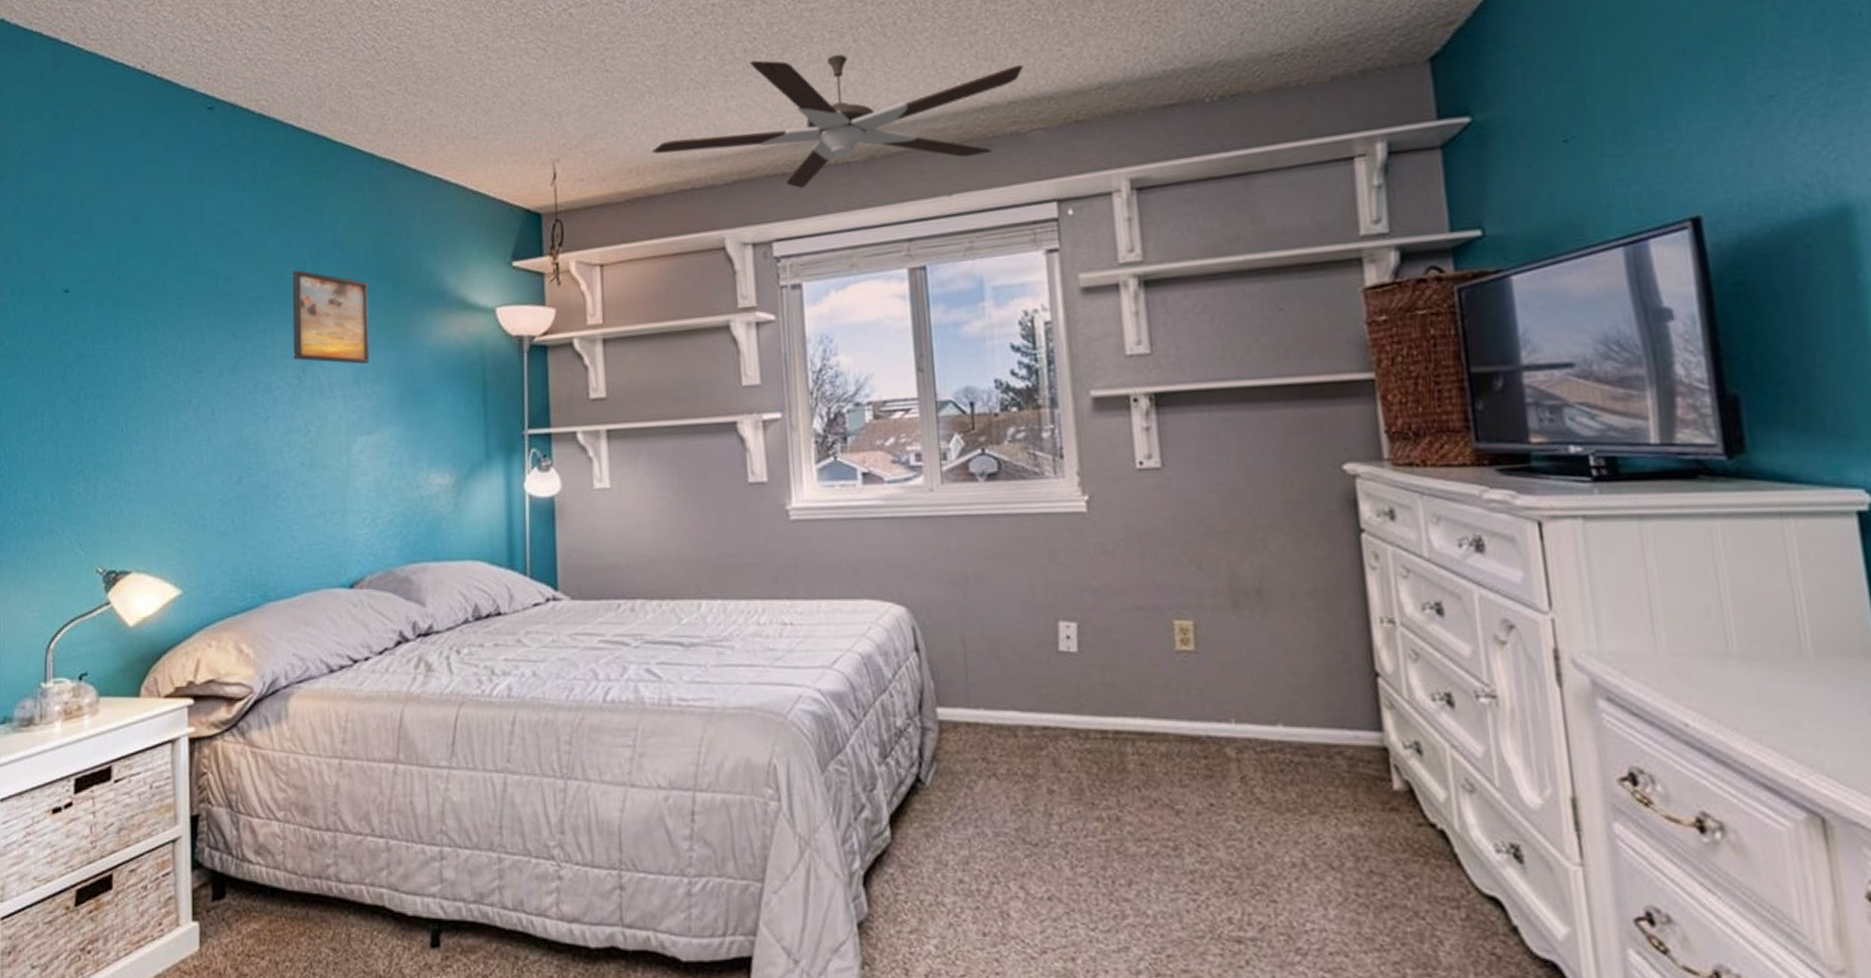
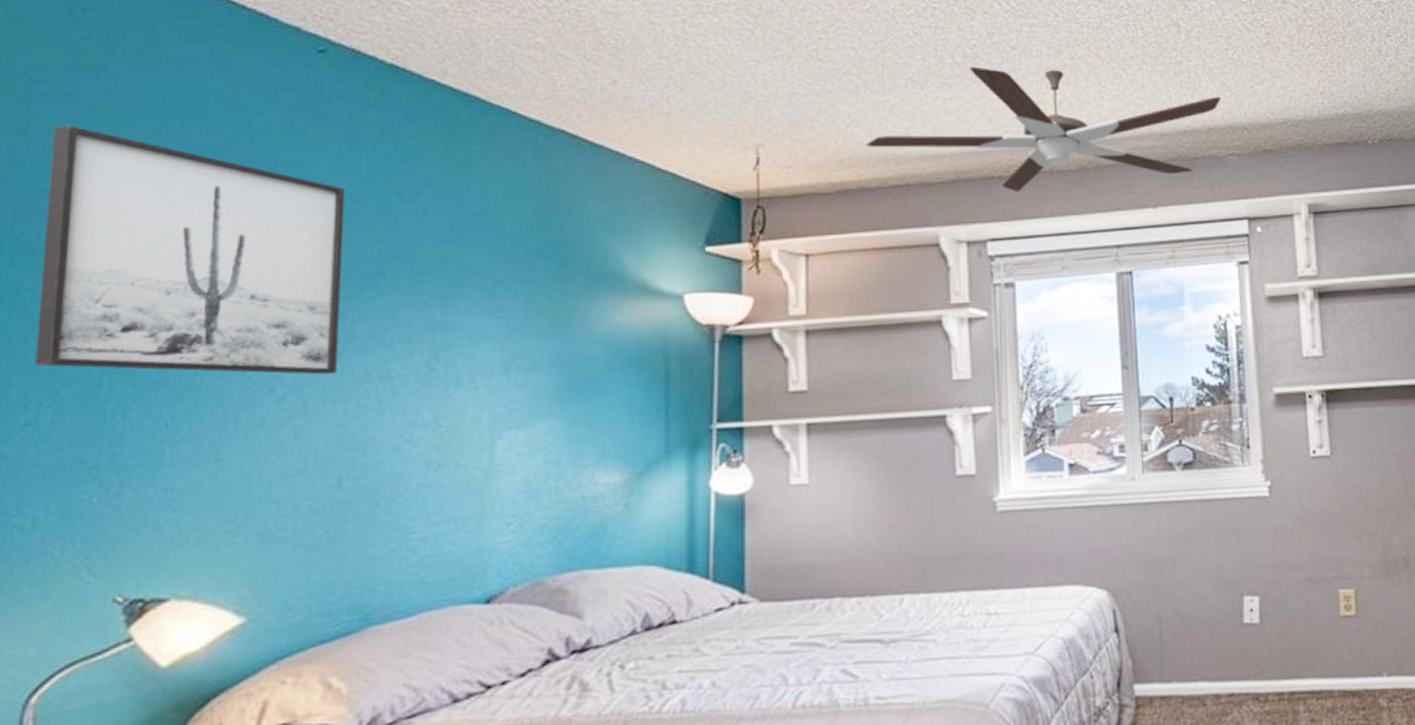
wall art: none [38,187,234,388] -> present [34,125,345,375]
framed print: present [292,269,370,364] -> none [422,242,527,351]

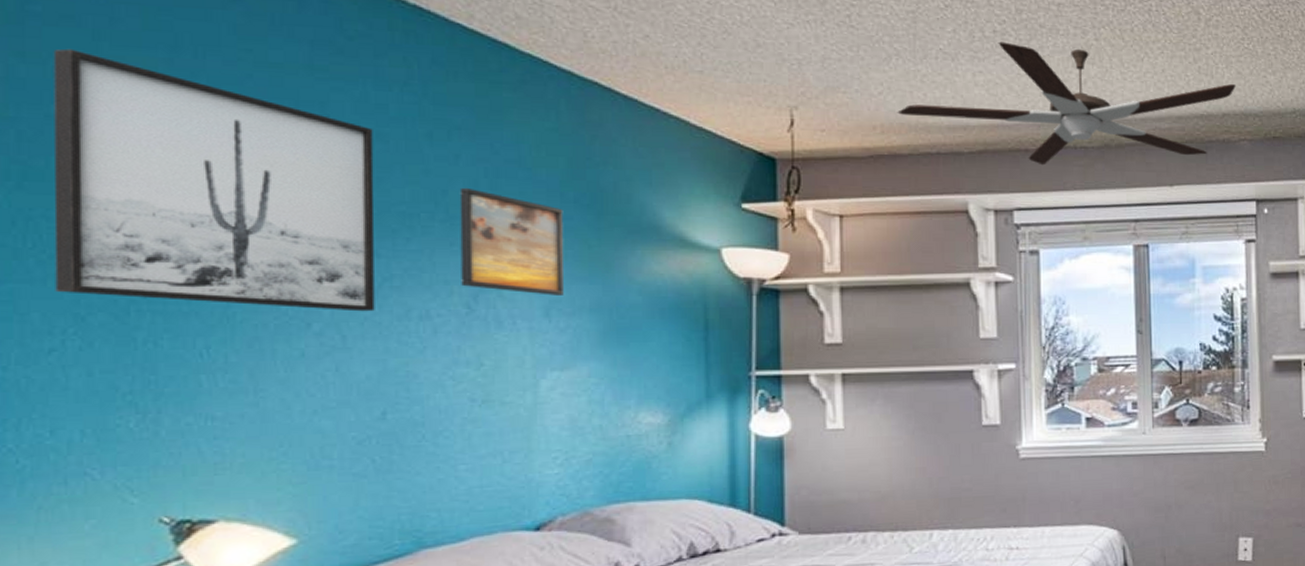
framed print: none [422,242,527,351] -> present [459,187,565,296]

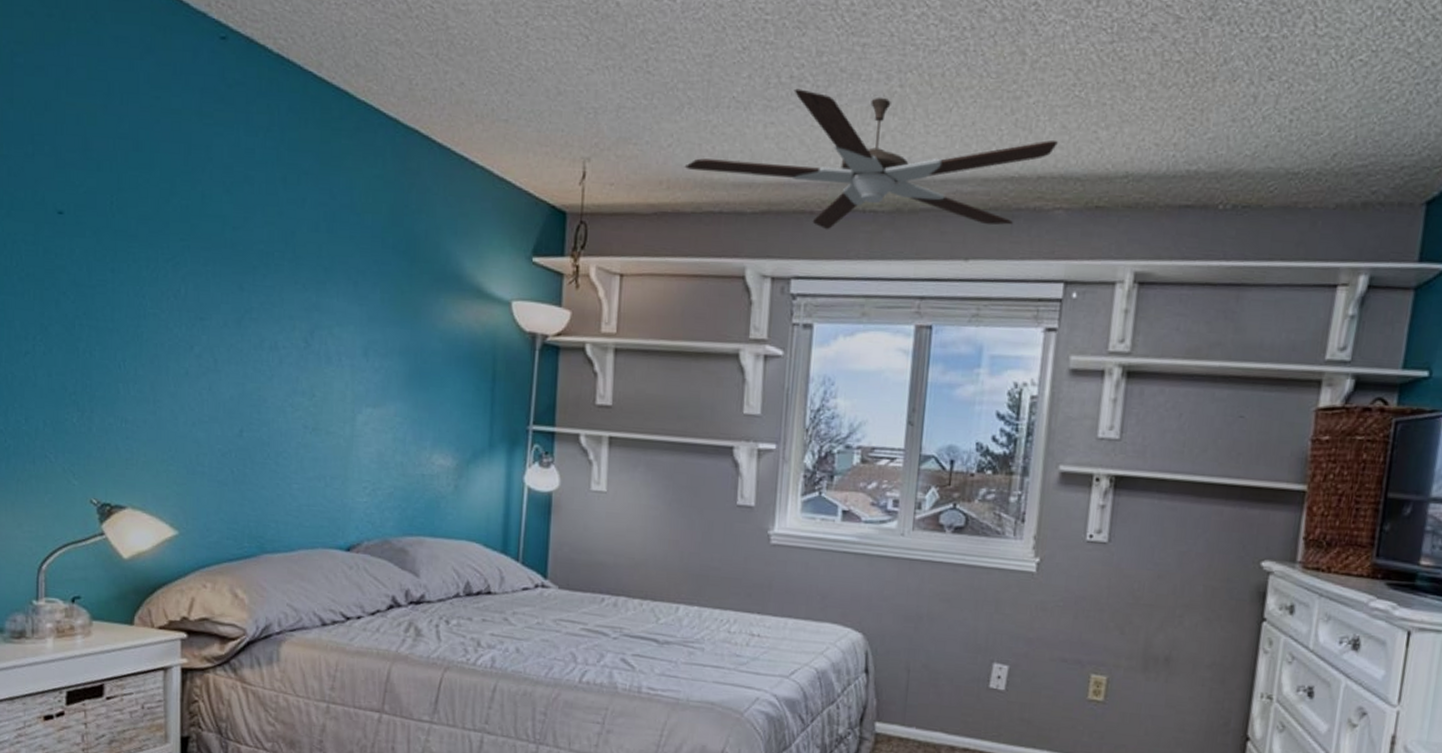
wall art: present [53,48,375,312] -> none [29,96,243,340]
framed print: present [459,187,565,296] -> none [302,229,384,337]

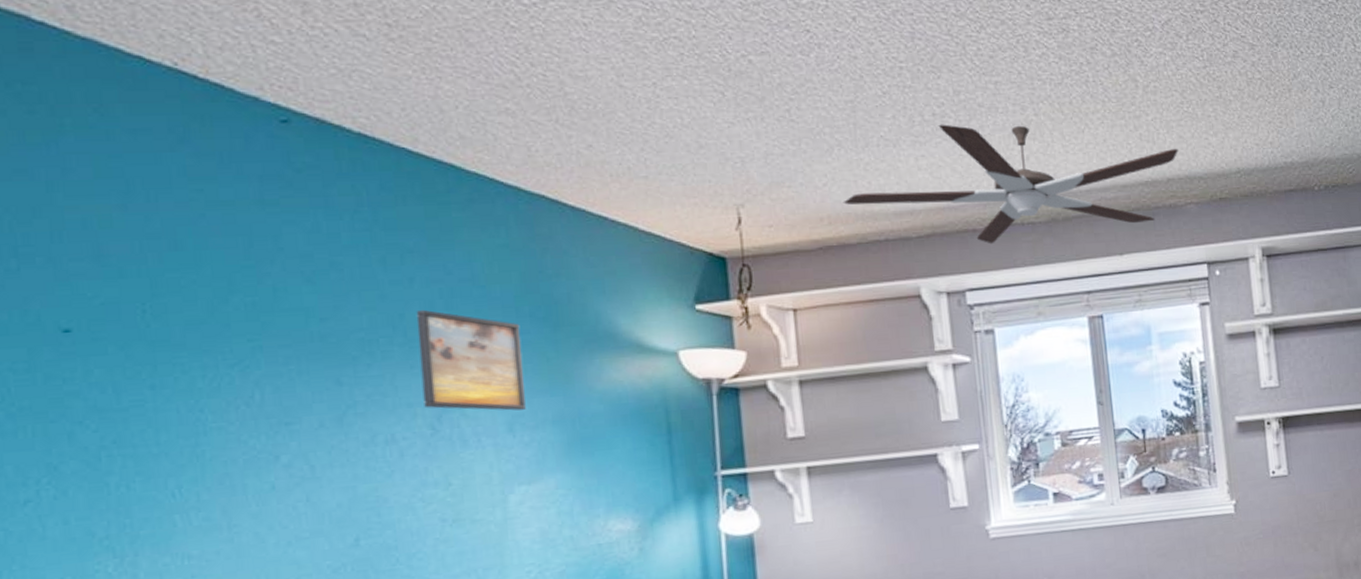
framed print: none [302,229,384,337] -> present [416,309,526,411]

